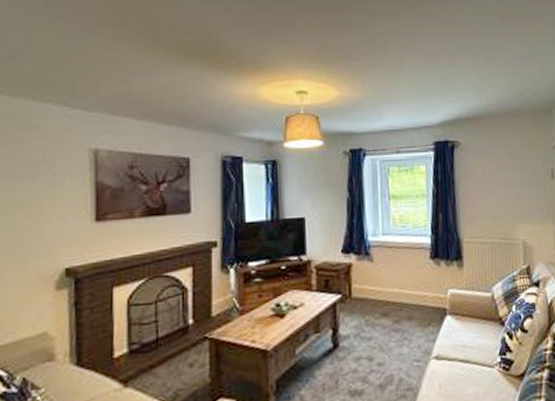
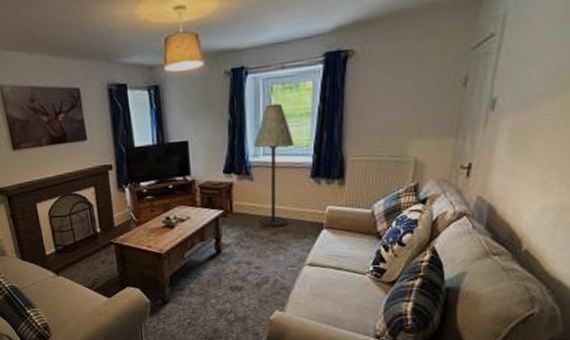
floor lamp: none [371,184,412,315] -> present [252,103,294,228]

